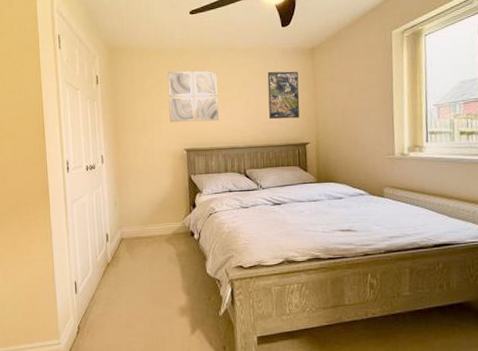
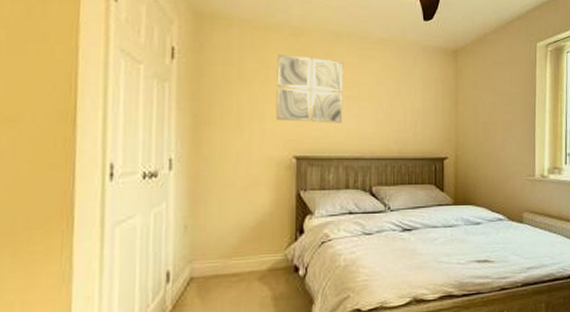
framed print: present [267,71,300,119] -> none [403,70,439,128]

